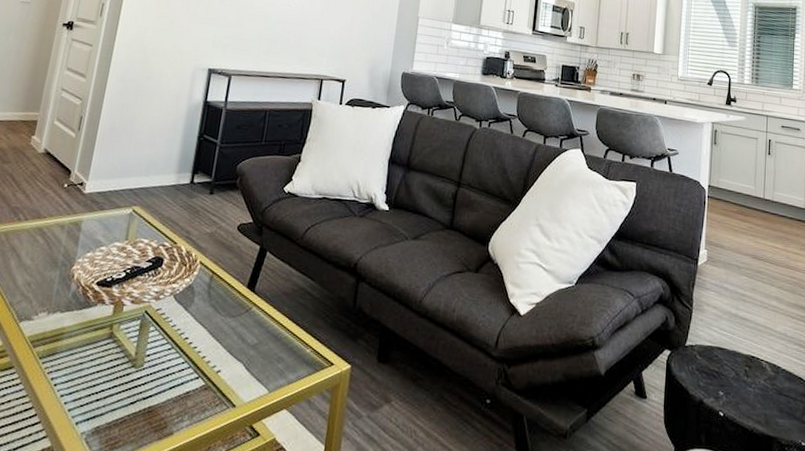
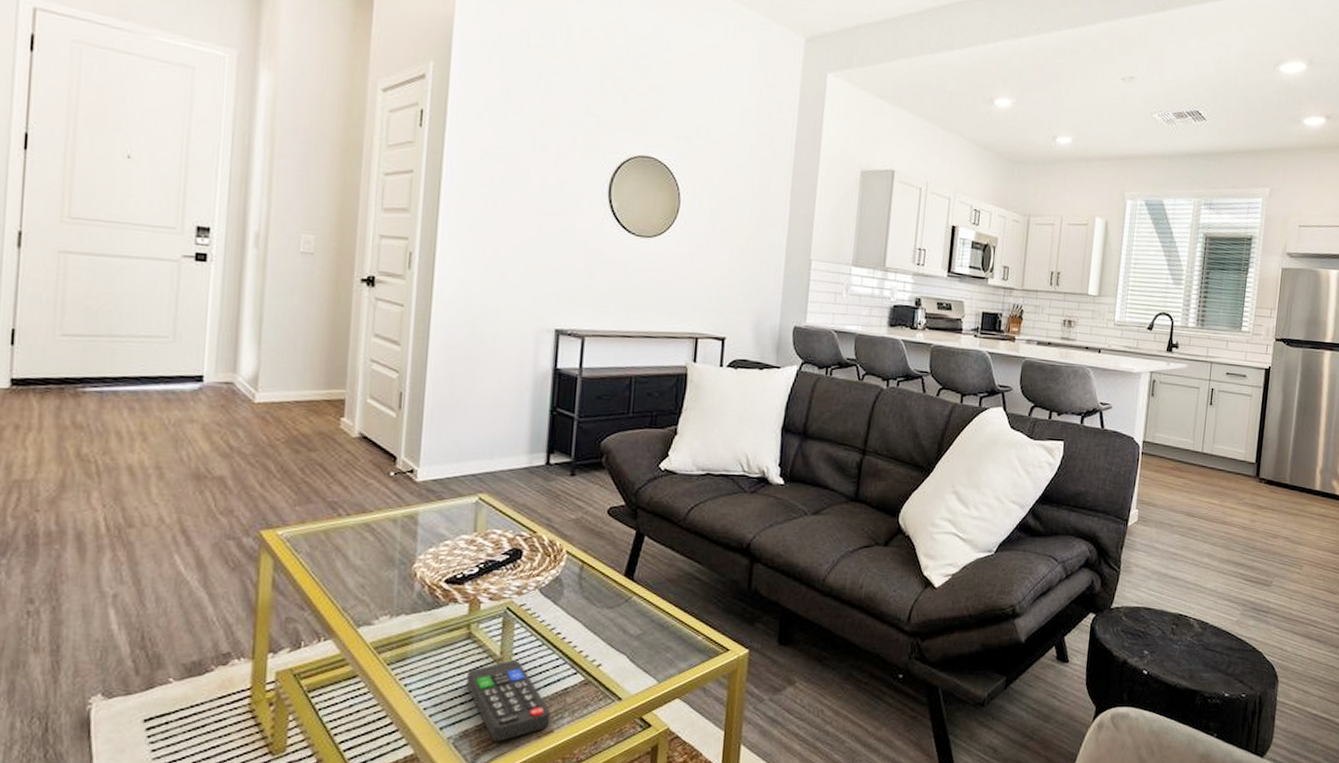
remote control: none [103,361,173,441] -> present [467,660,551,742]

